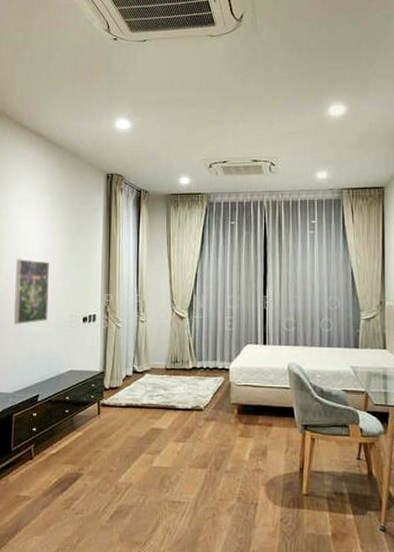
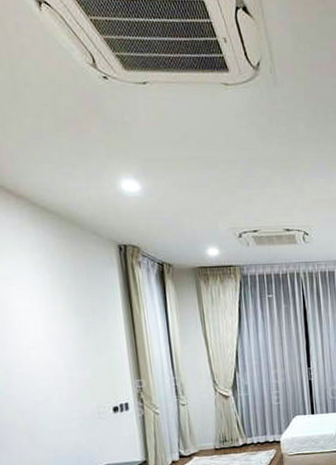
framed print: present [13,259,49,325] -> none [15,348,69,424]

